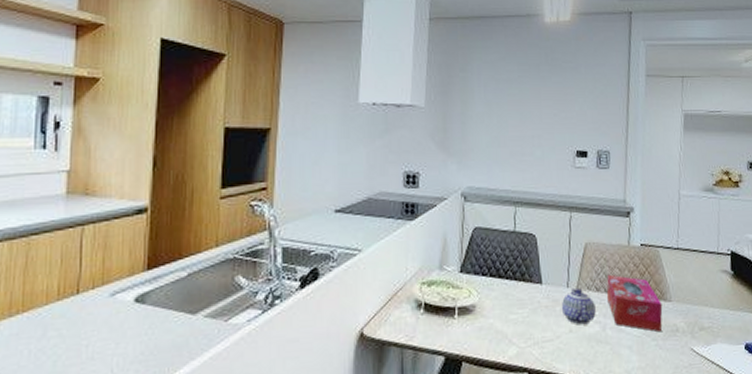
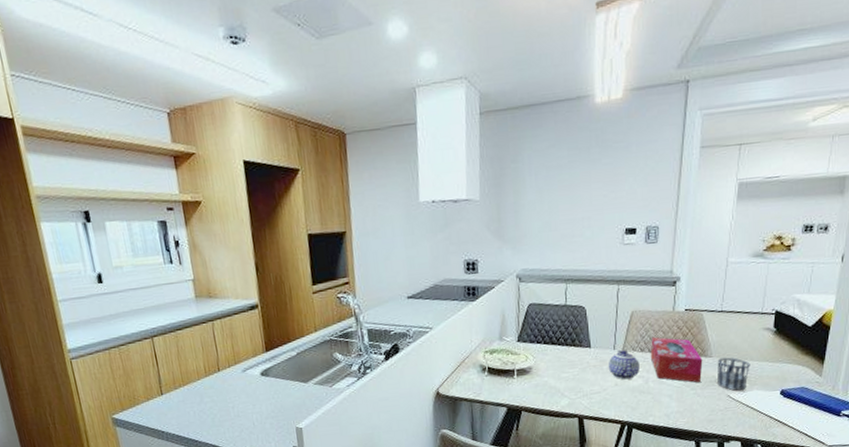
cup: none [677,302,712,343] -> present [716,357,750,391]

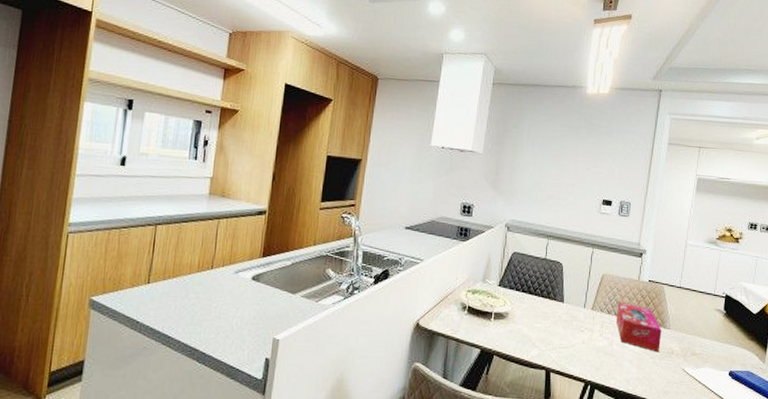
teapot: present [609,350,640,380] -> none [578,310,606,339]
cup: present [716,357,750,391] -> none [673,331,703,365]

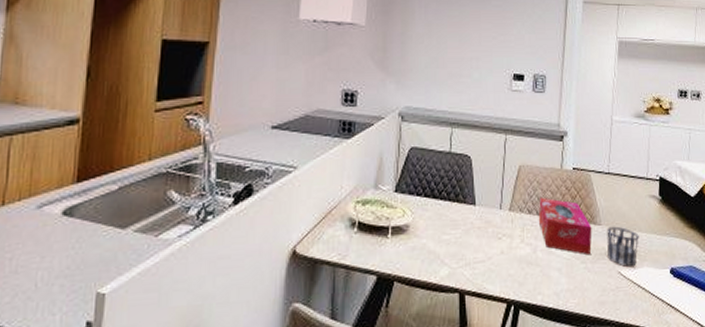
cup: none [673,331,703,365] -> present [606,226,639,267]

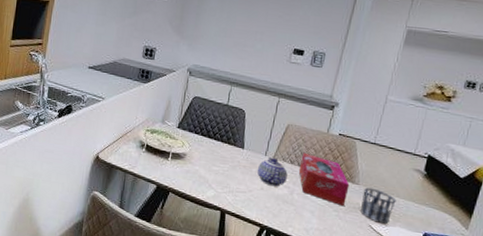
teapot: none [495,210,527,247] -> present [257,158,288,187]

